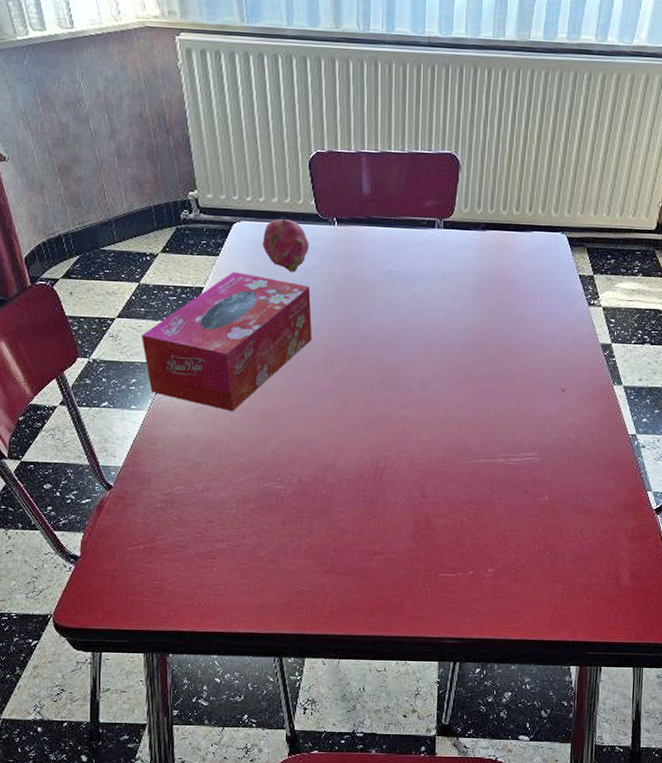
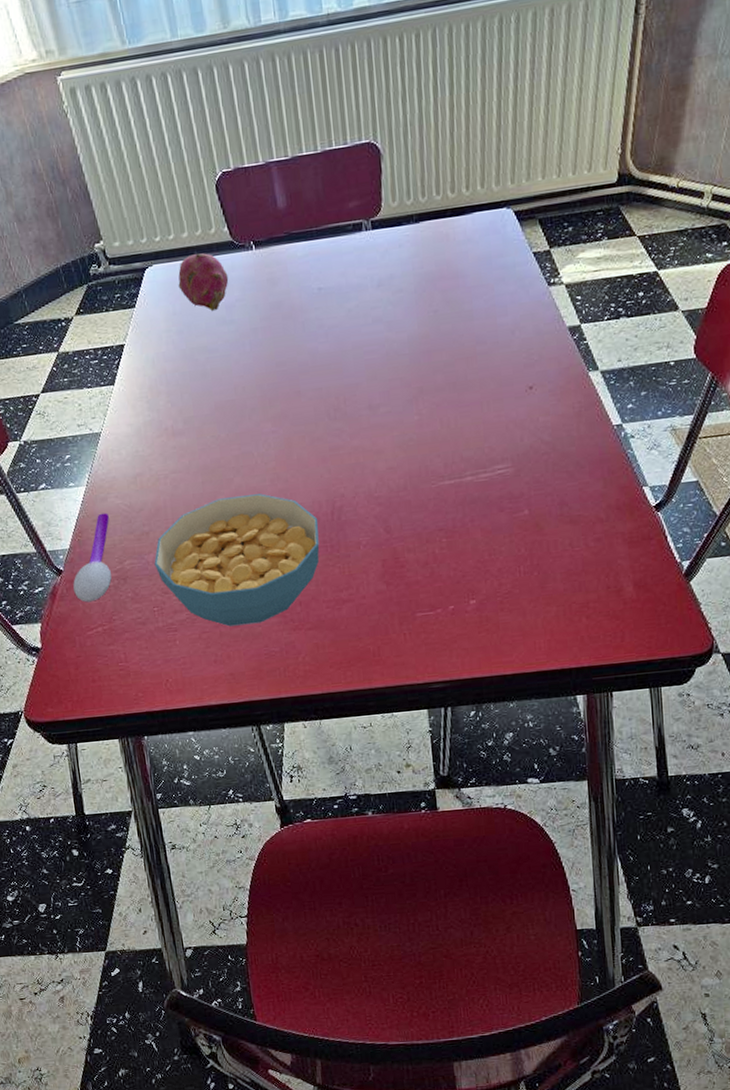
spoon: none [121,438,165,520] -> present [73,513,112,602]
tissue box: present [141,271,312,412] -> none [68,321,246,473]
cereal bowl: none [203,442,362,562] -> present [154,494,320,627]

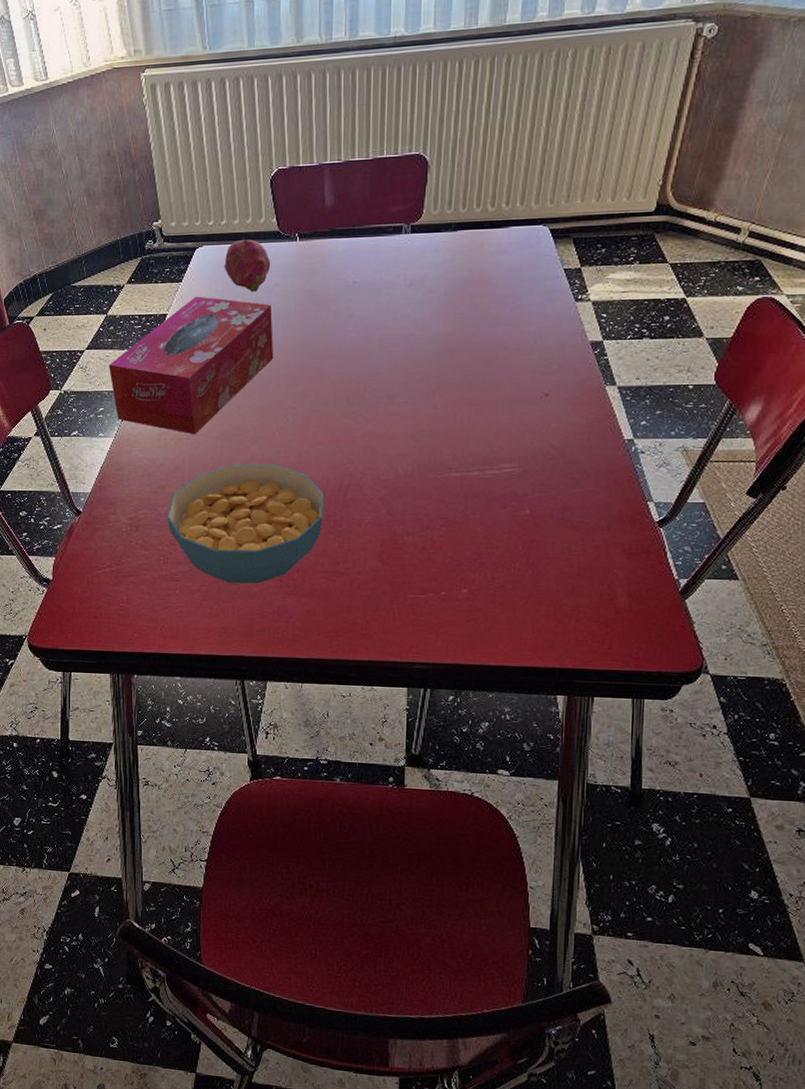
tissue box: none [68,321,246,473] -> present [108,296,274,435]
spoon: present [73,513,112,602] -> none [89,464,131,544]

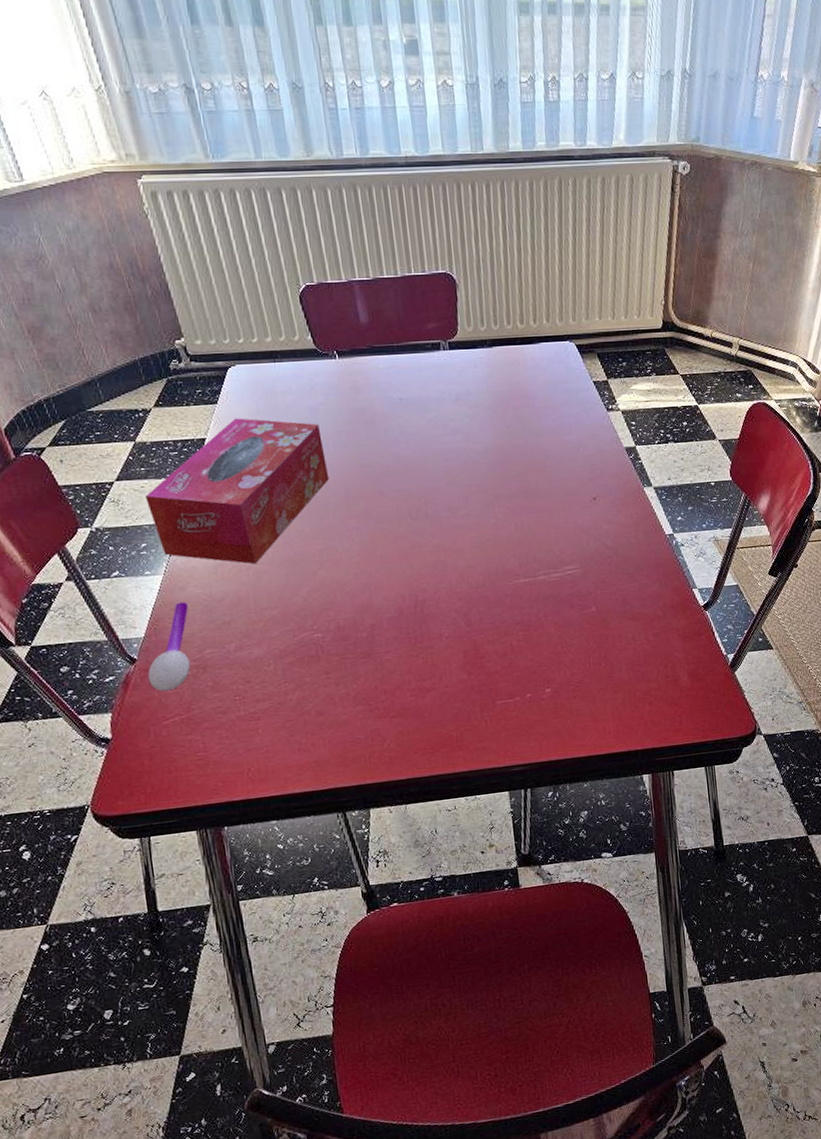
spoon: none [89,464,131,544] -> present [148,602,190,692]
cereal bowl: present [166,464,325,584] -> none [236,587,404,715]
fruit: present [224,240,271,293] -> none [261,358,313,413]

